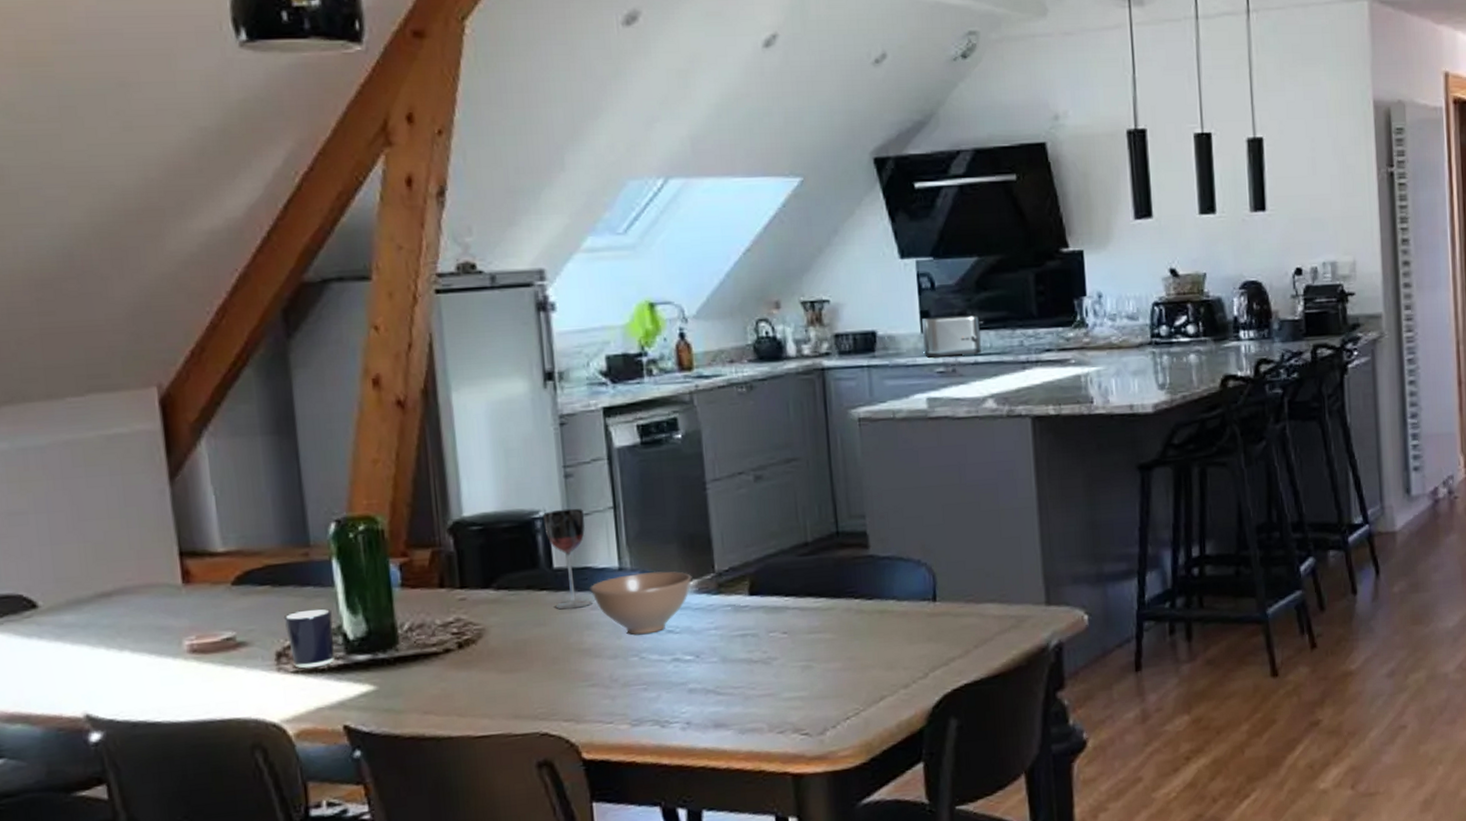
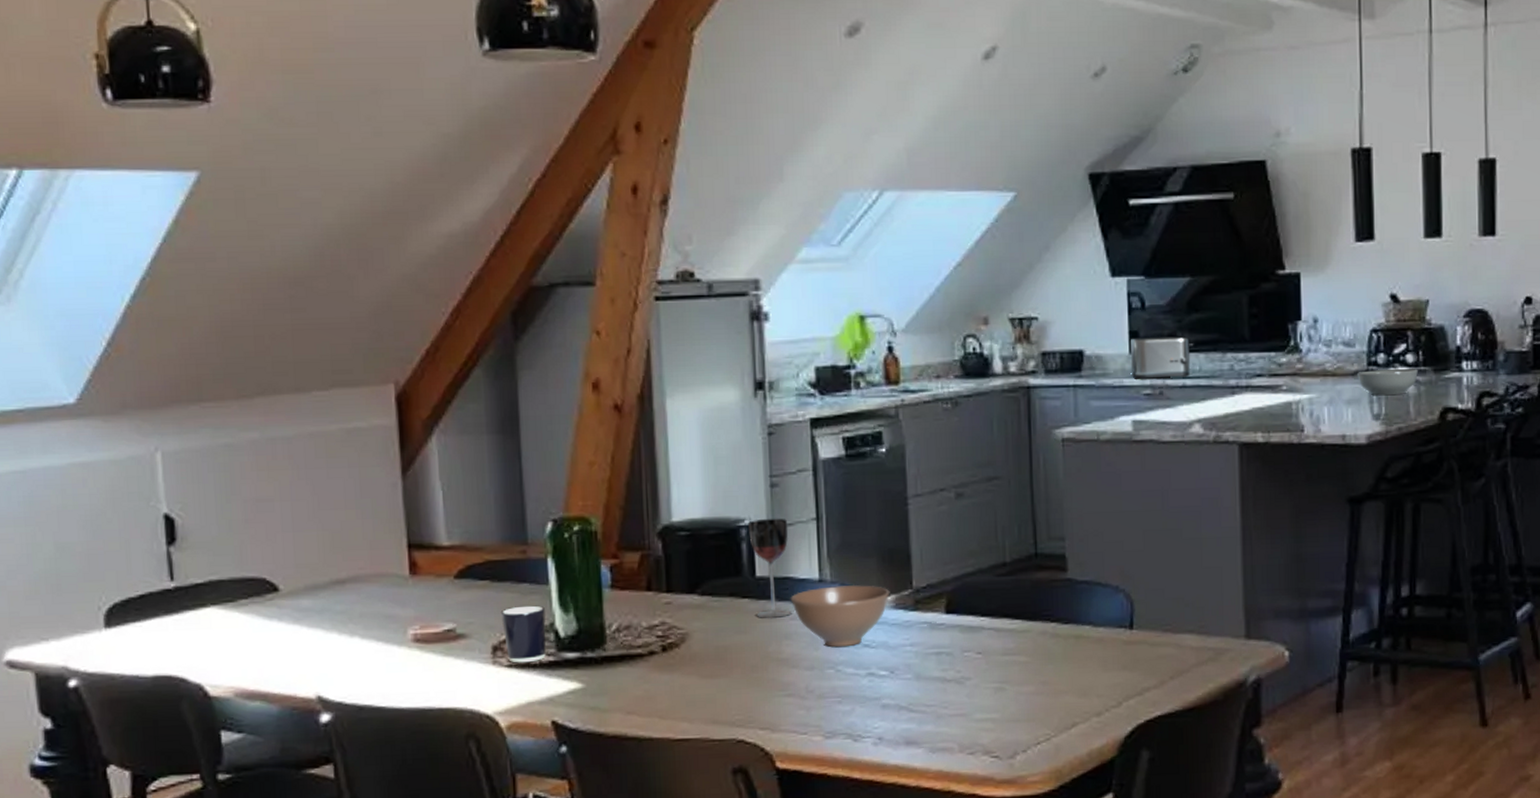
bowl: none [1141,339,1199,367] -> present [1356,369,1418,396]

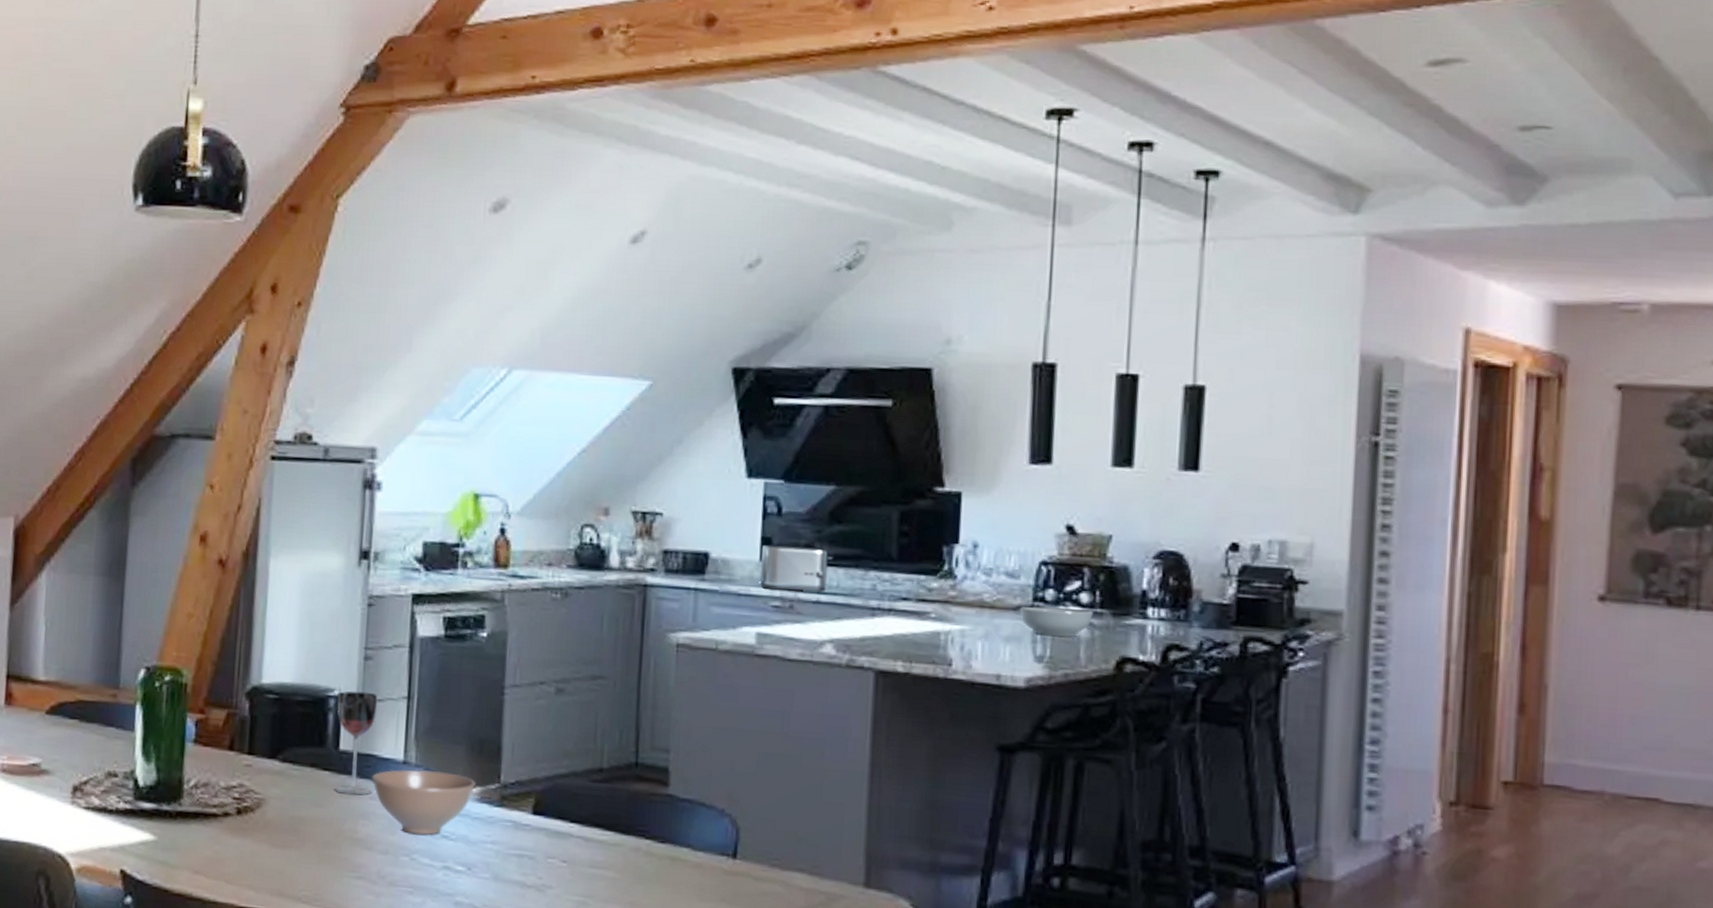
mug: present [500,605,546,663] -> none [84,749,128,808]

